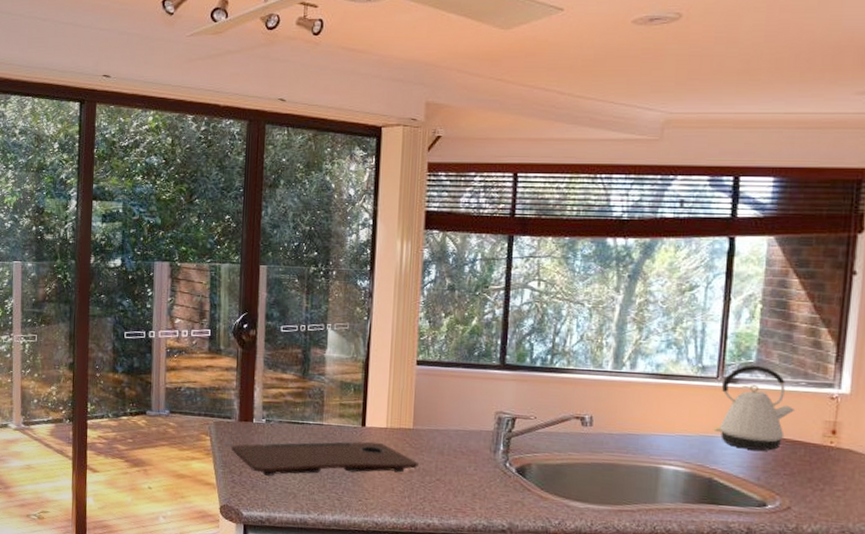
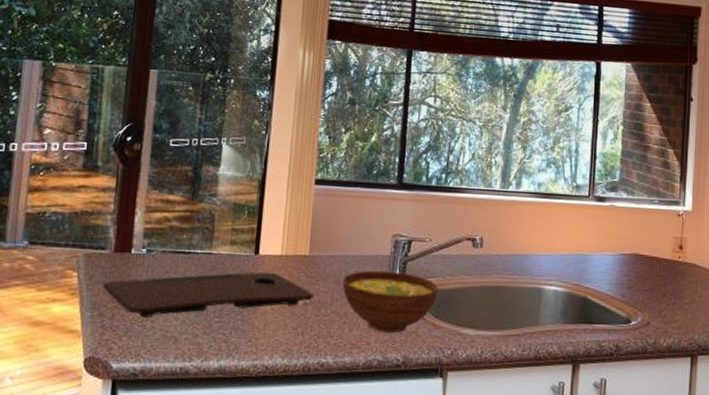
bowl: none [446,444,545,502] -> present [342,270,439,333]
kettle: present [713,365,794,451] -> none [586,184,650,268]

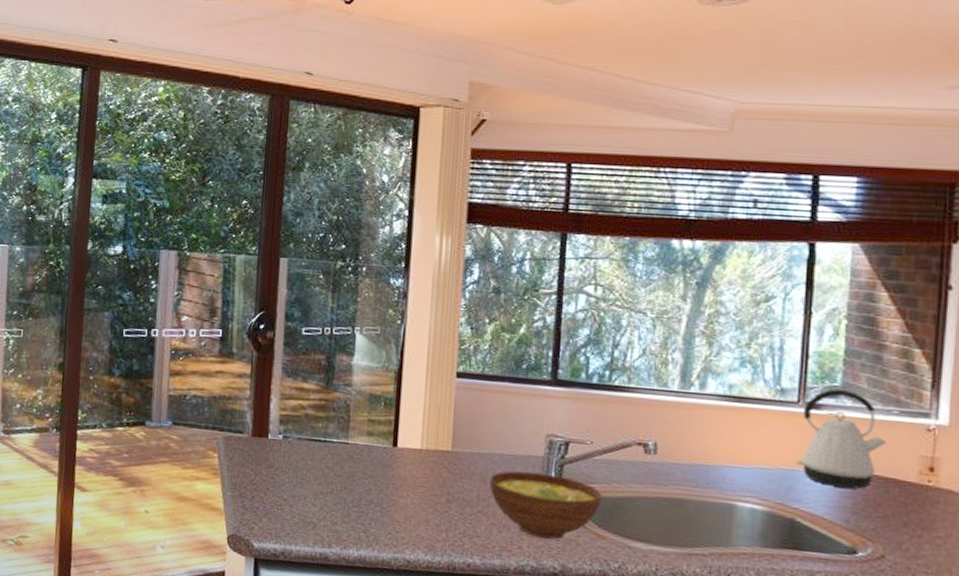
cutting board: present [103,271,314,318] -> none [242,463,458,502]
kettle: none [586,184,650,268] -> present [795,388,886,489]

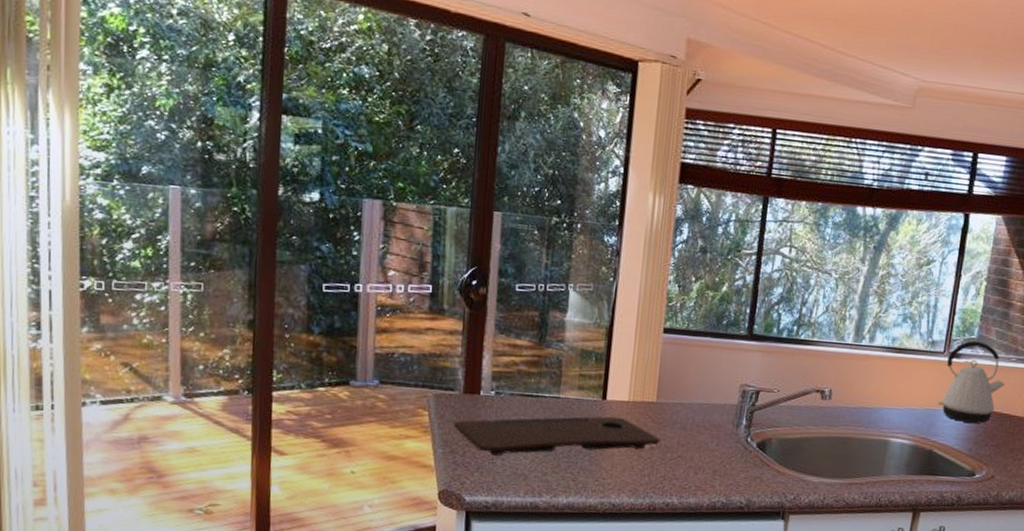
cutting board: none [242,463,458,502] -> present [454,416,661,456]
bowl: present [489,471,603,540] -> none [688,418,785,478]

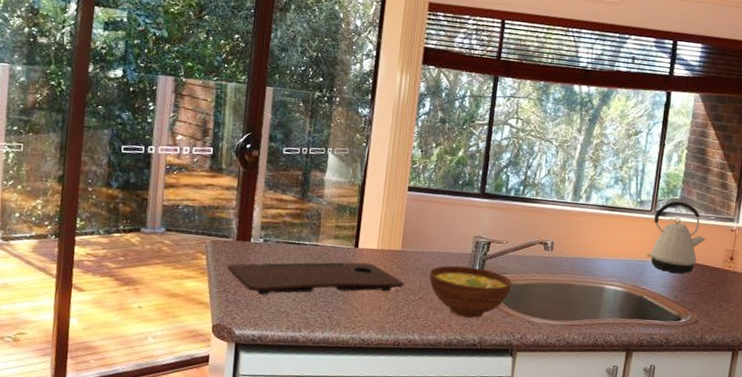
bowl: none [688,418,785,478] -> present [429,265,513,318]

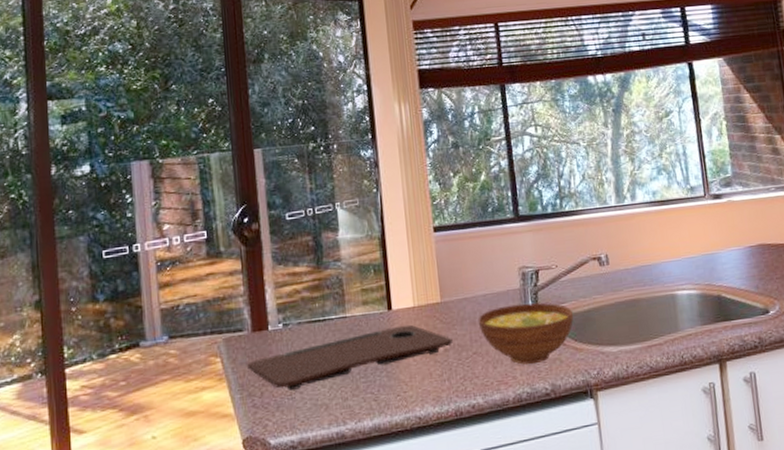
kettle: present [646,201,705,274] -> none [709,178,771,261]

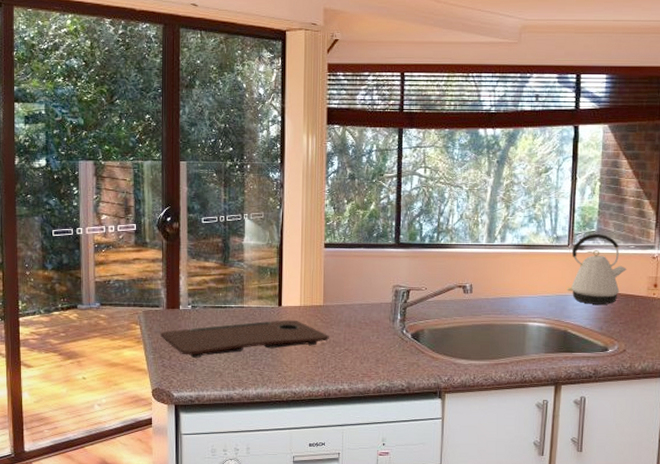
bowl: present [478,303,574,365] -> none [352,315,435,364]
kettle: none [709,178,771,261] -> present [566,233,626,304]

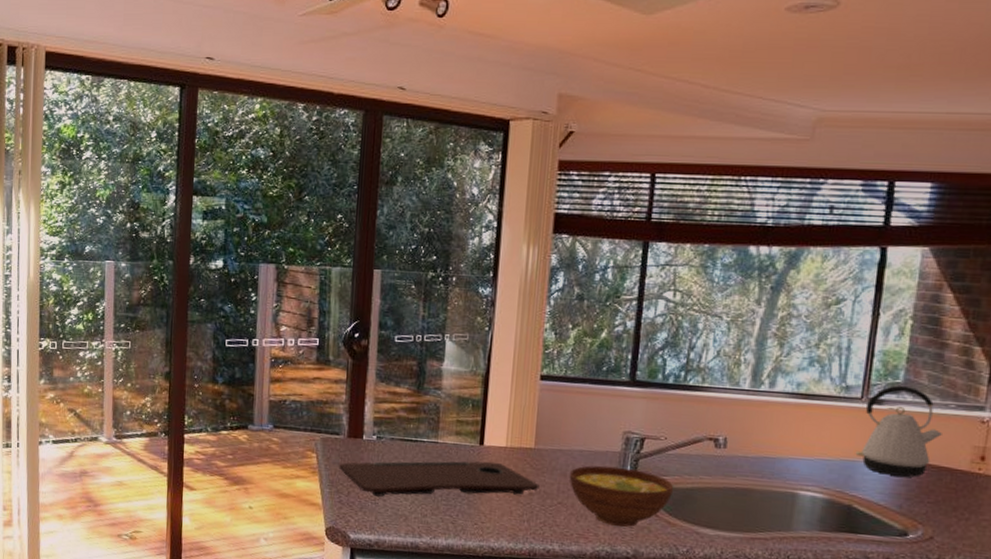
bowl: none [352,315,435,364] -> present [569,465,674,527]

